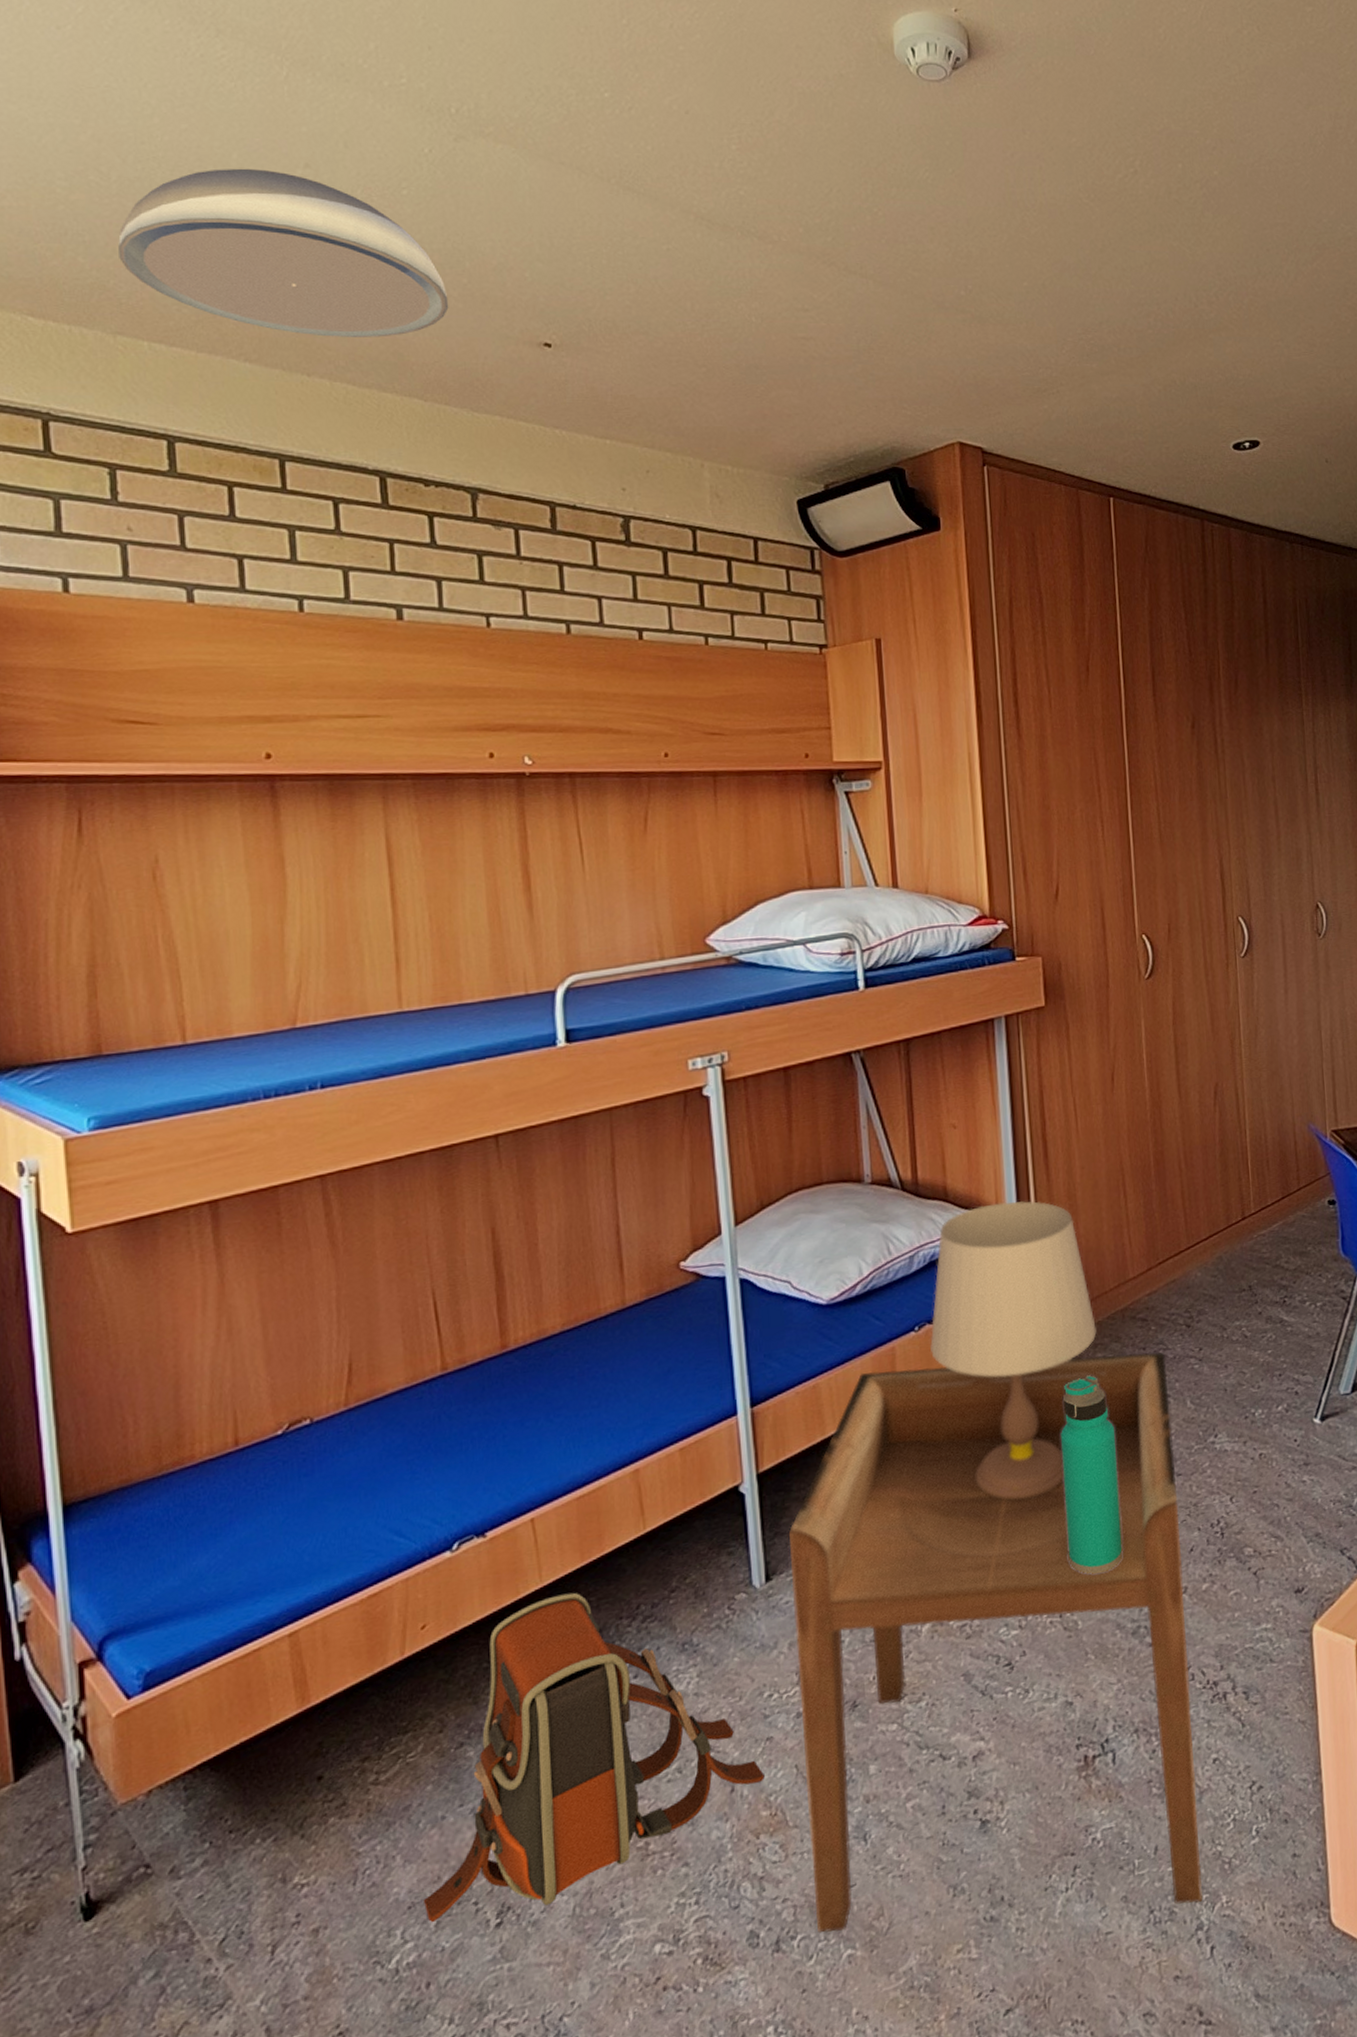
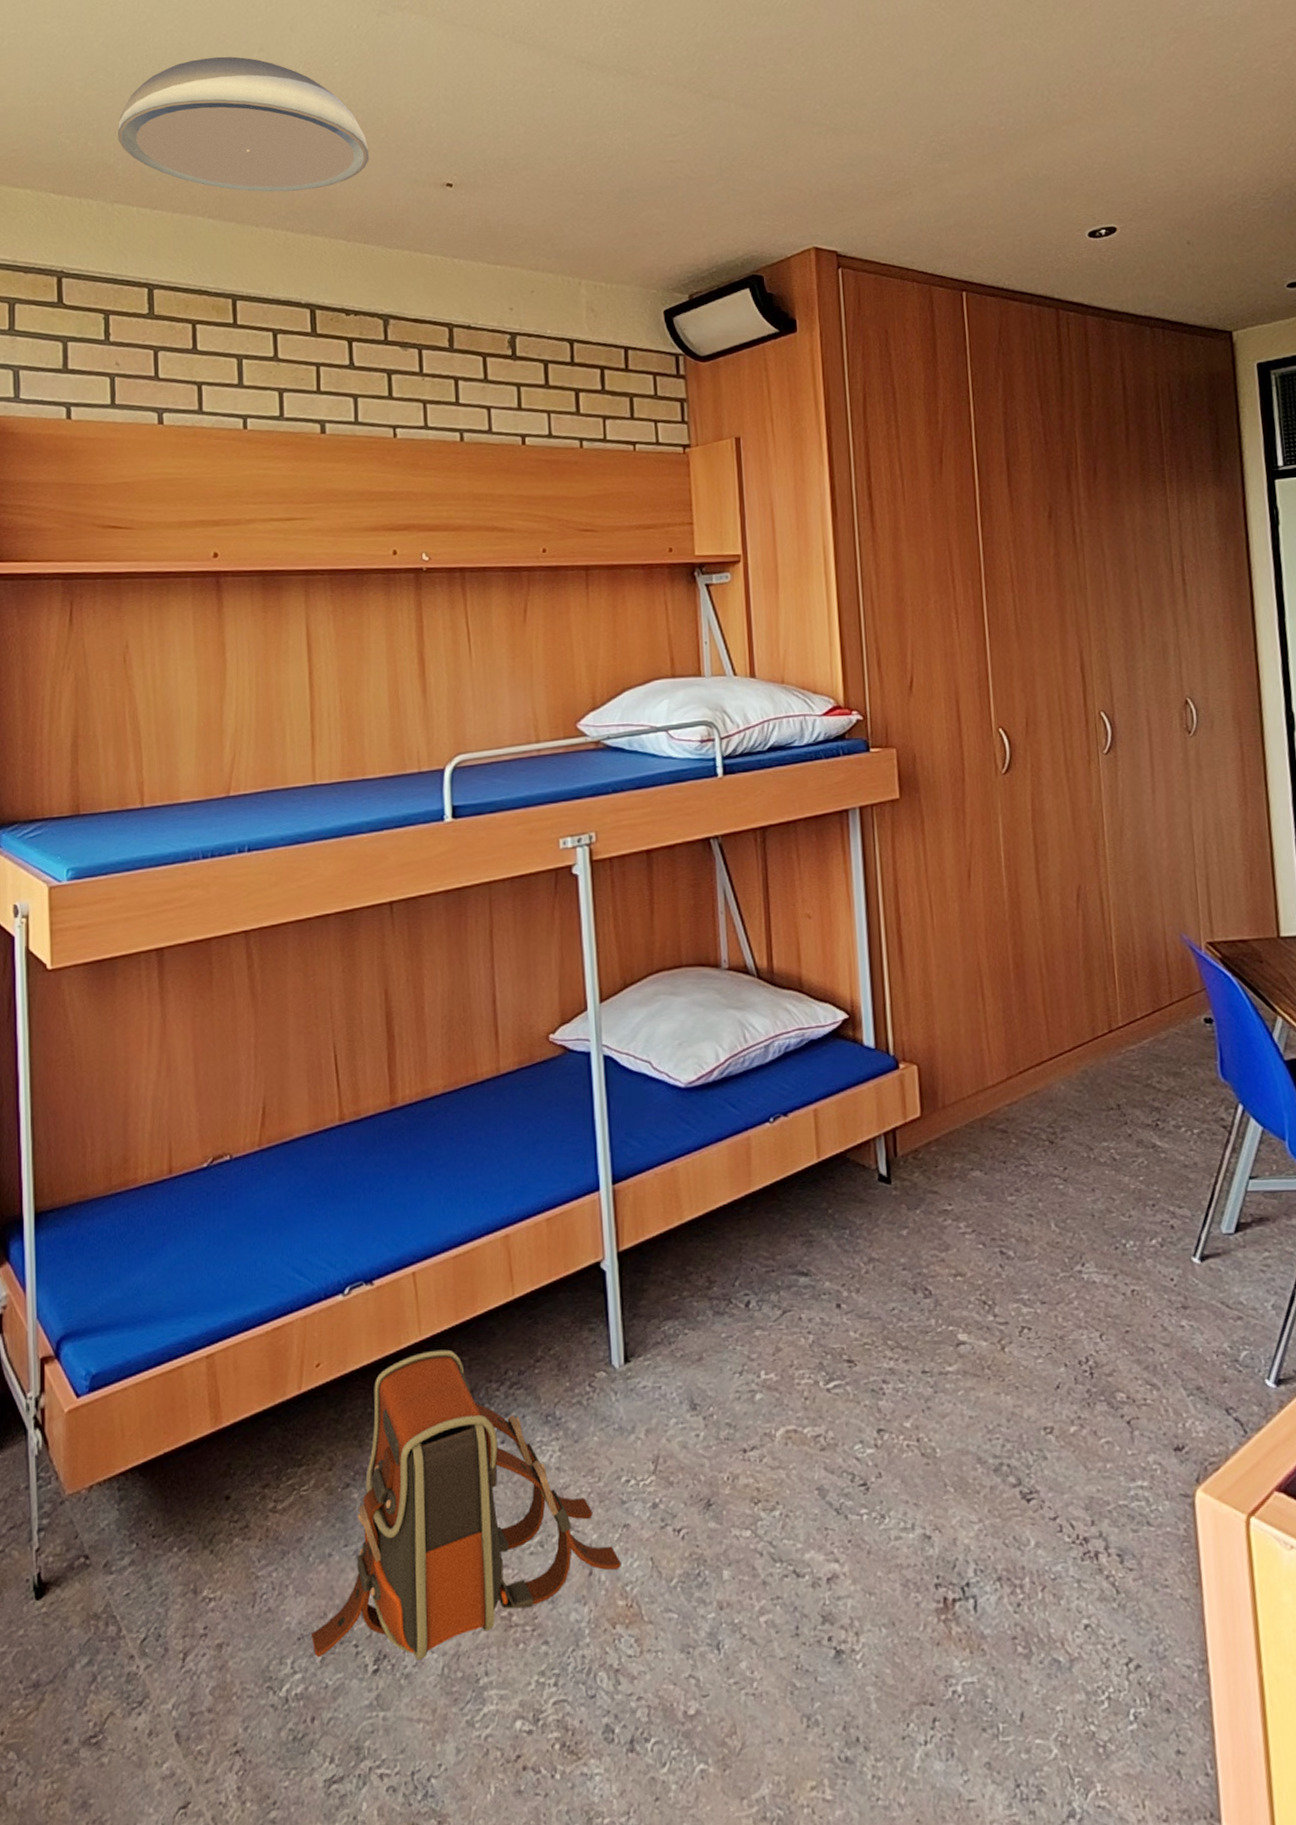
side table: present [789,1351,1203,1934] -> none [647,1159,1074,1787]
table lamp: present [930,1201,1097,1500] -> none [785,996,954,1309]
water bottle: present [1061,1375,1123,1575] -> none [917,1185,984,1400]

